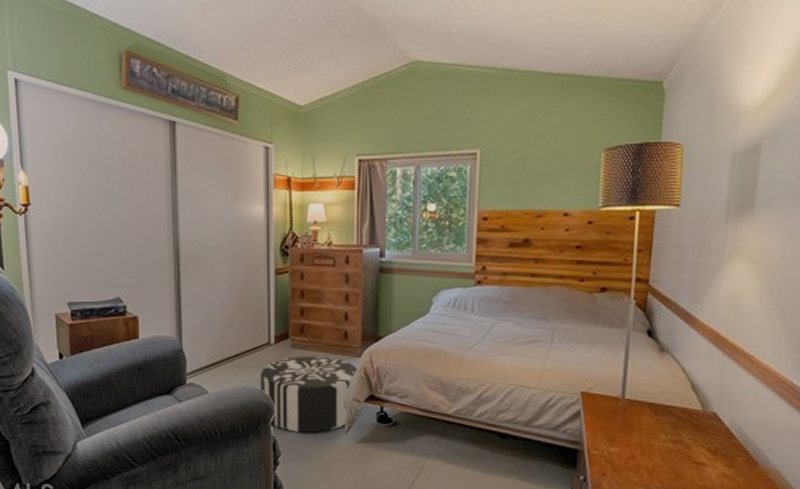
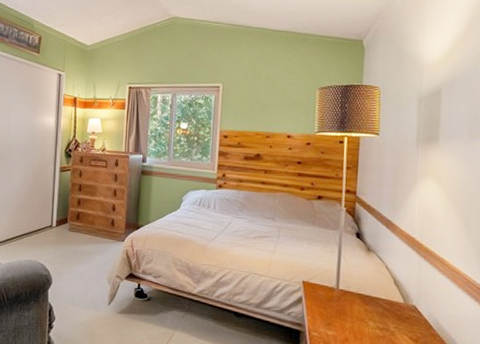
pouf: present [259,356,360,433] -> none [41,238,122,303]

